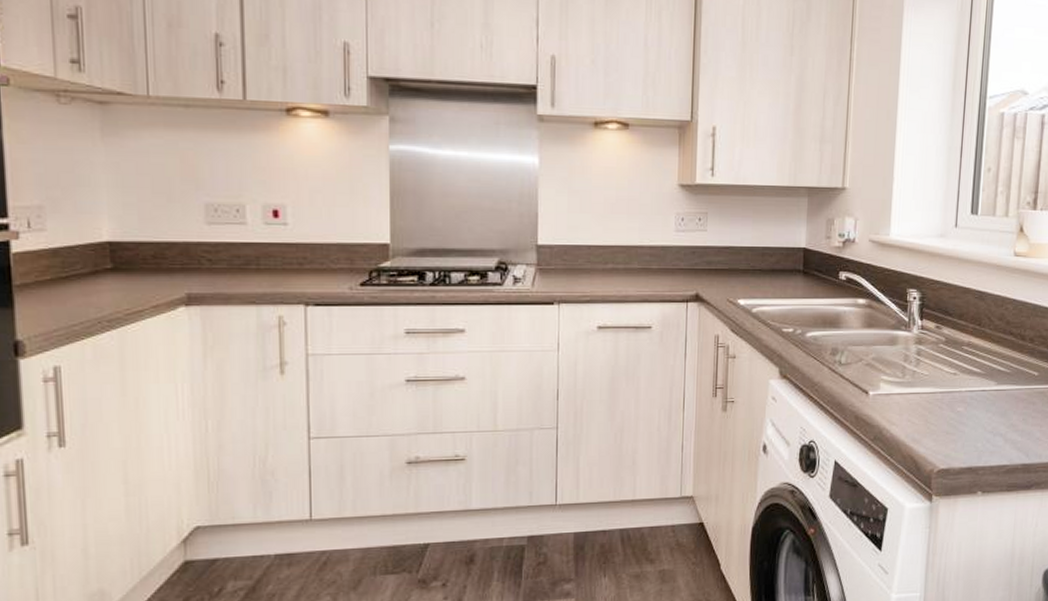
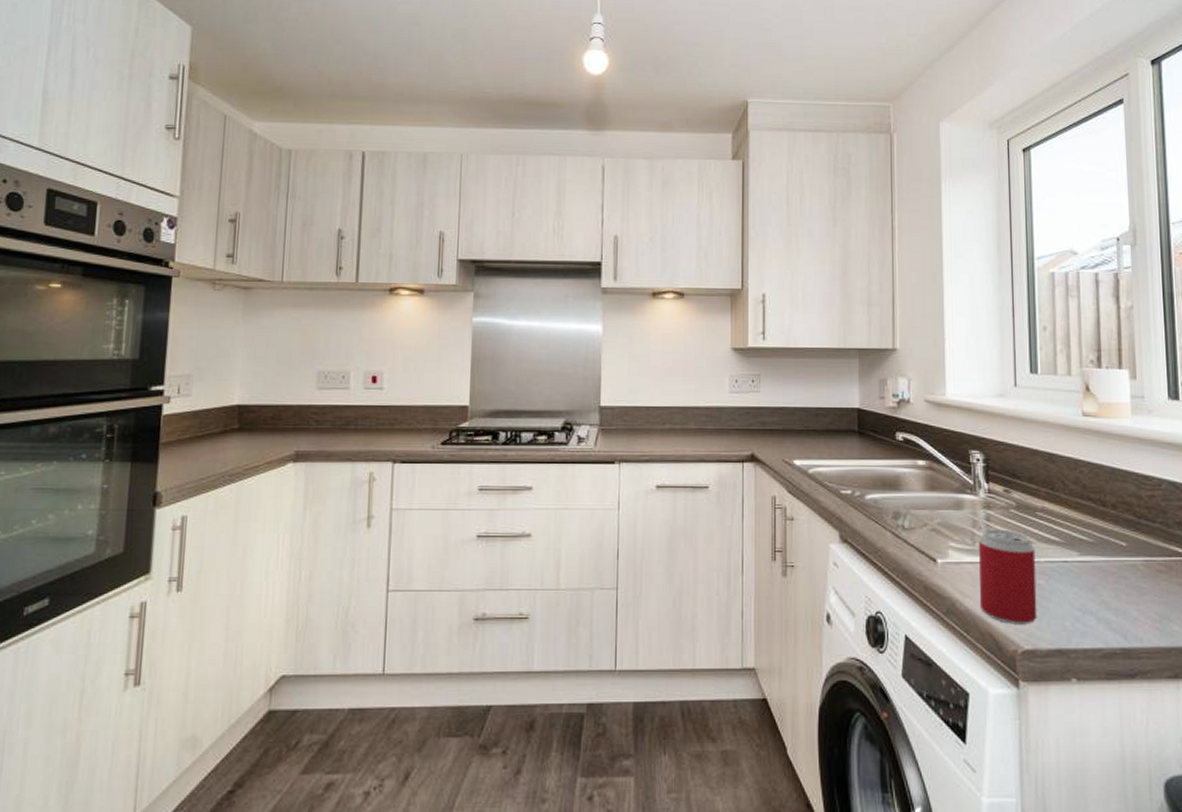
beverage can: none [904,362,958,447] -> present [979,529,1038,624]

